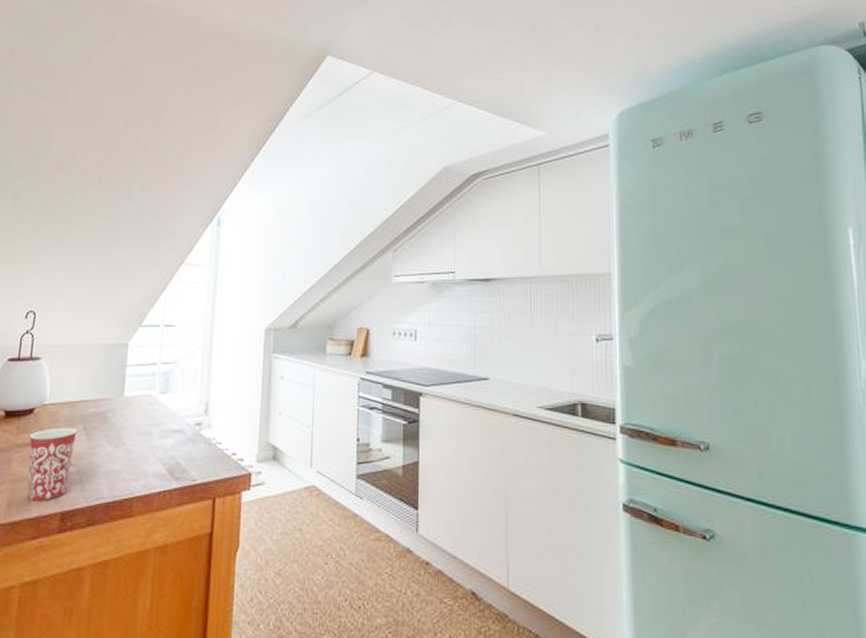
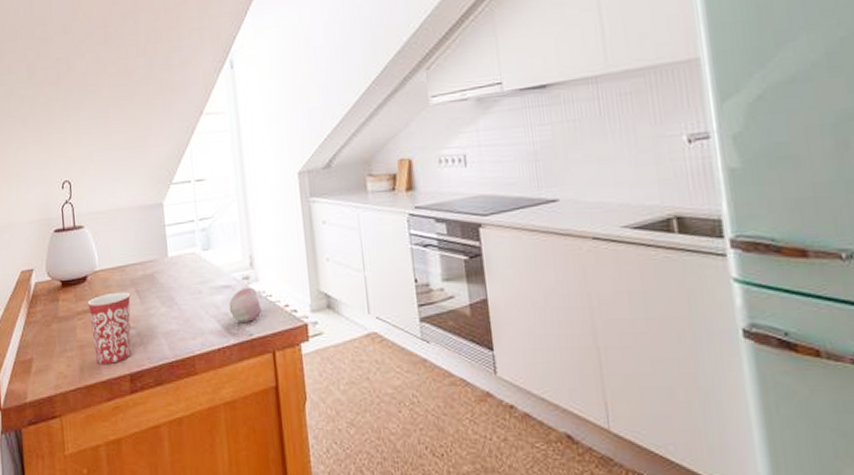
apple: none [177,433,210,467] -> present [229,287,262,322]

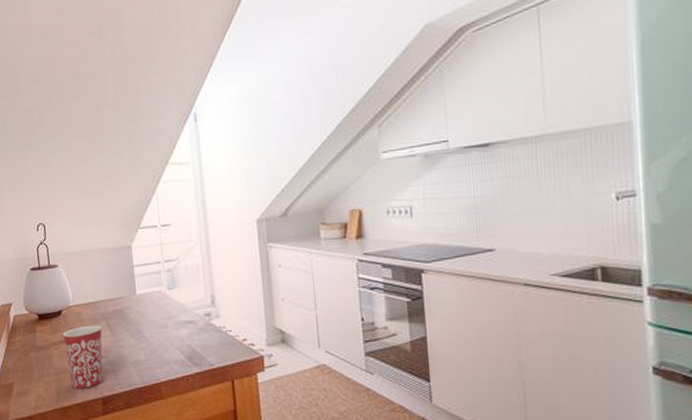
apple: present [229,287,262,322] -> none [192,323,222,354]

